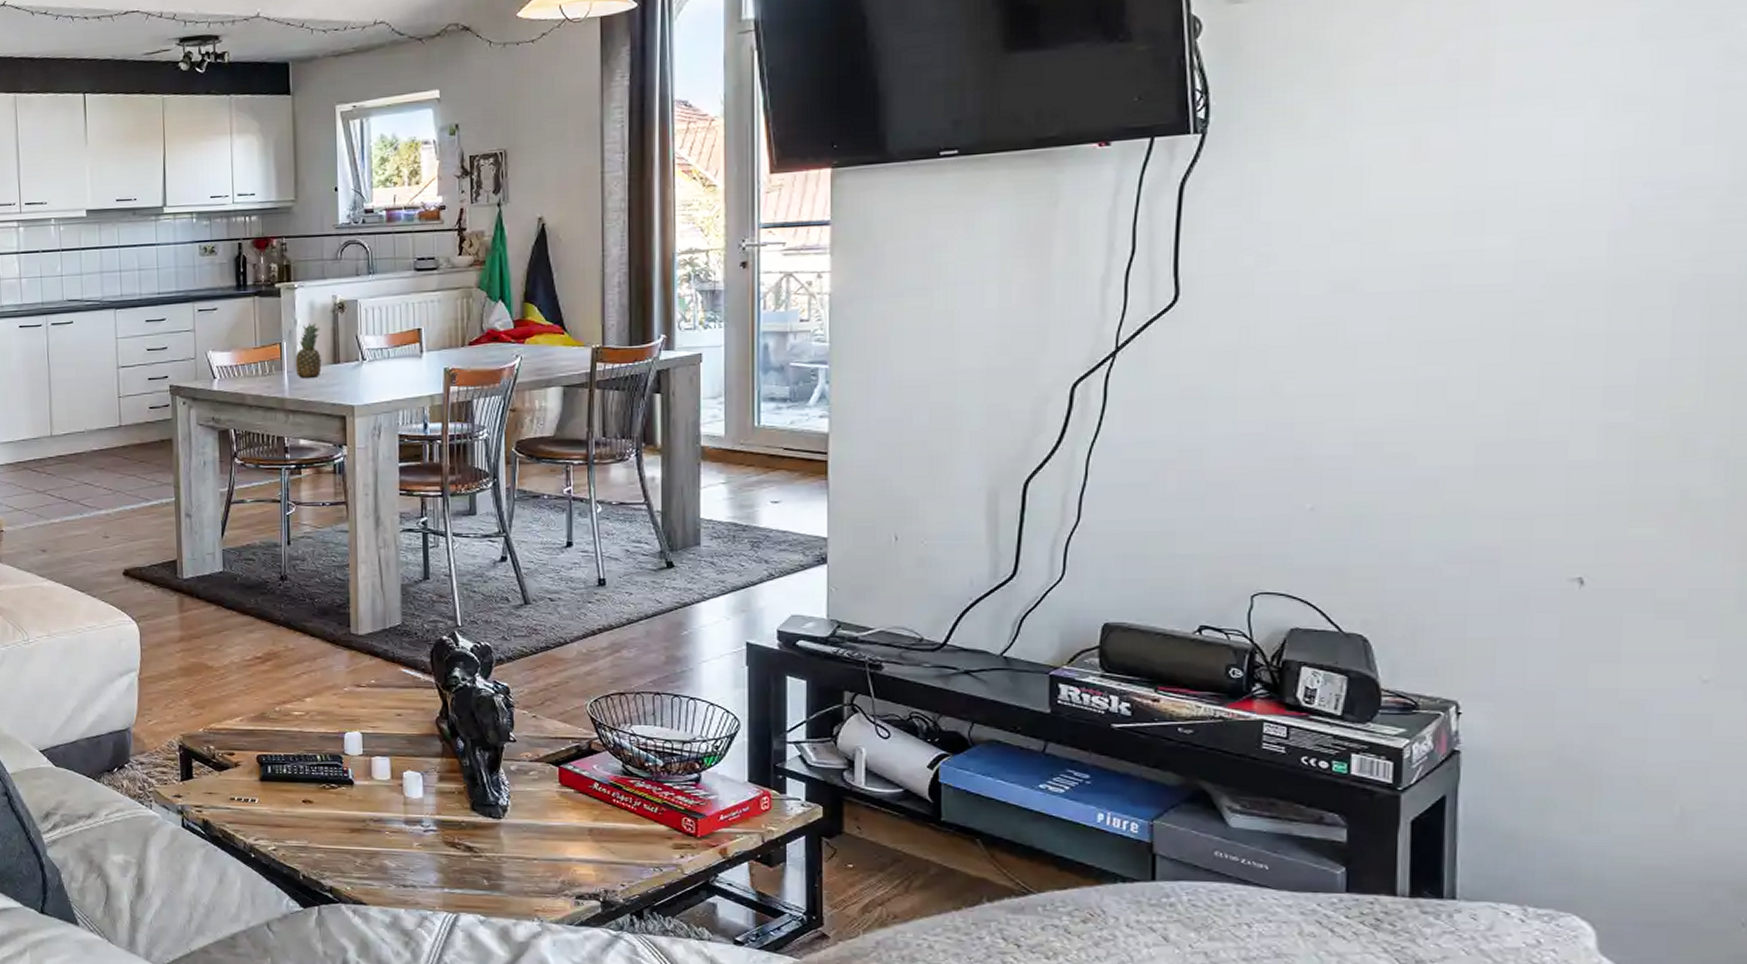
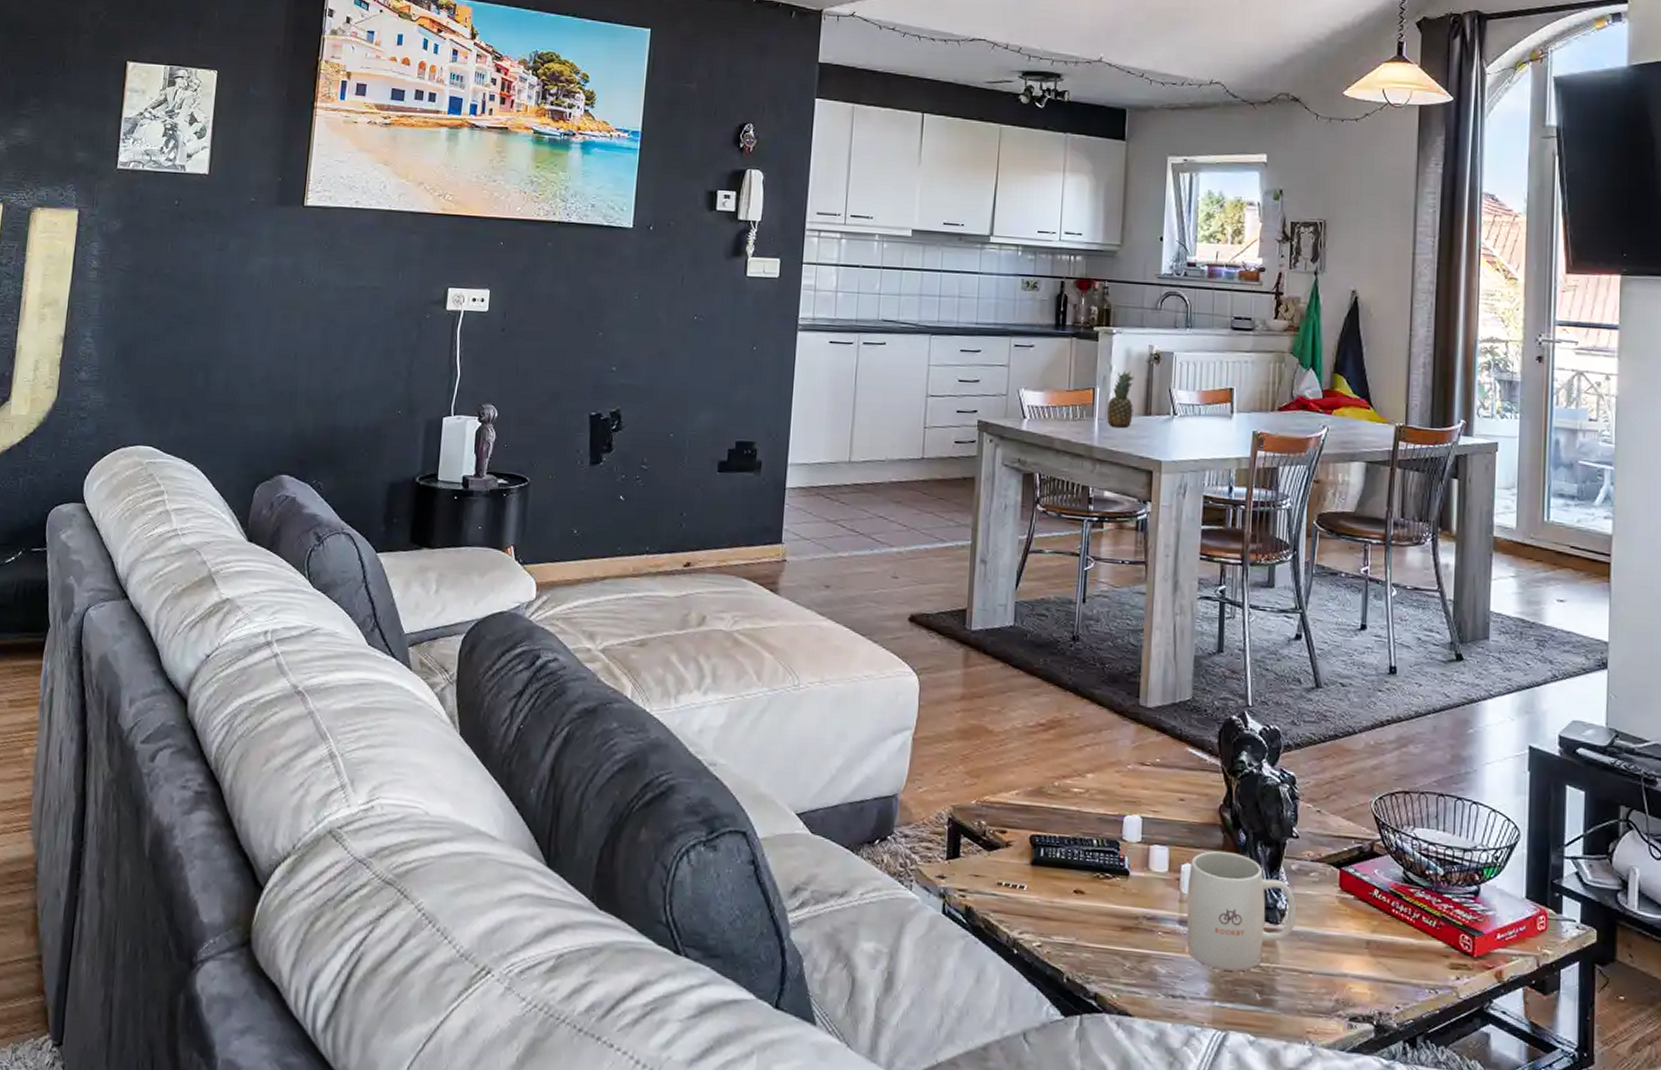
mug: none [410,757,519,862] -> present [1186,850,1297,972]

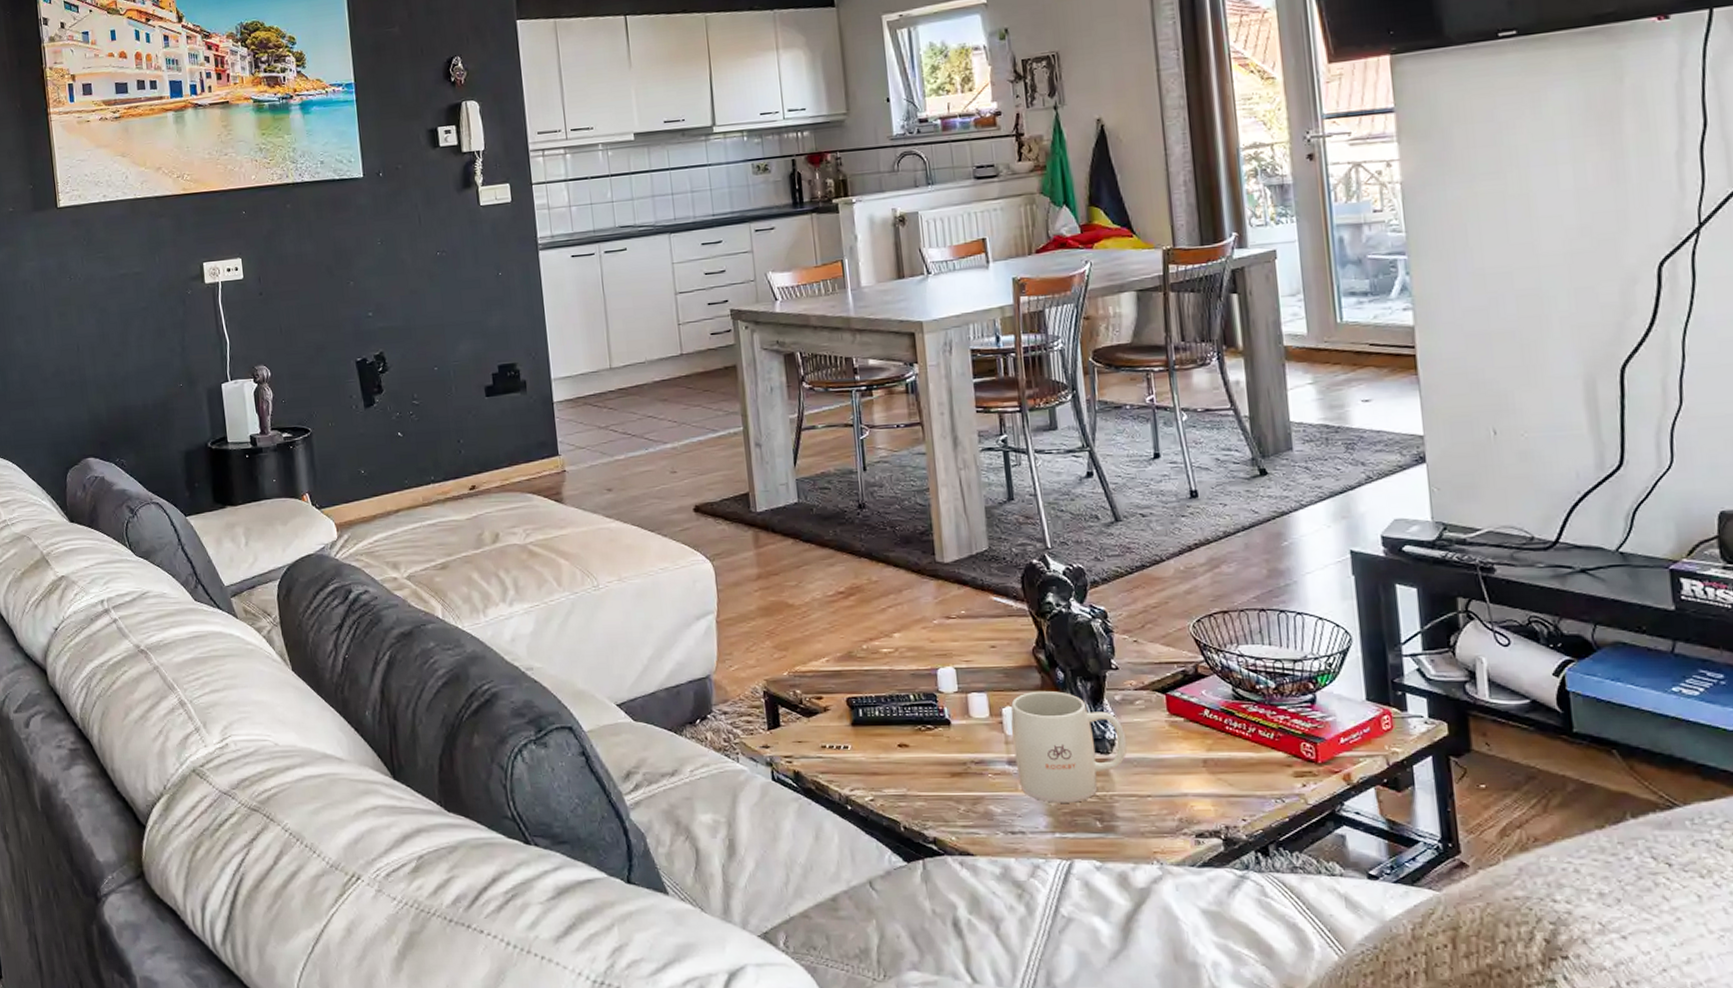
fruit: present [1106,370,1135,429] -> none [858,237,886,297]

